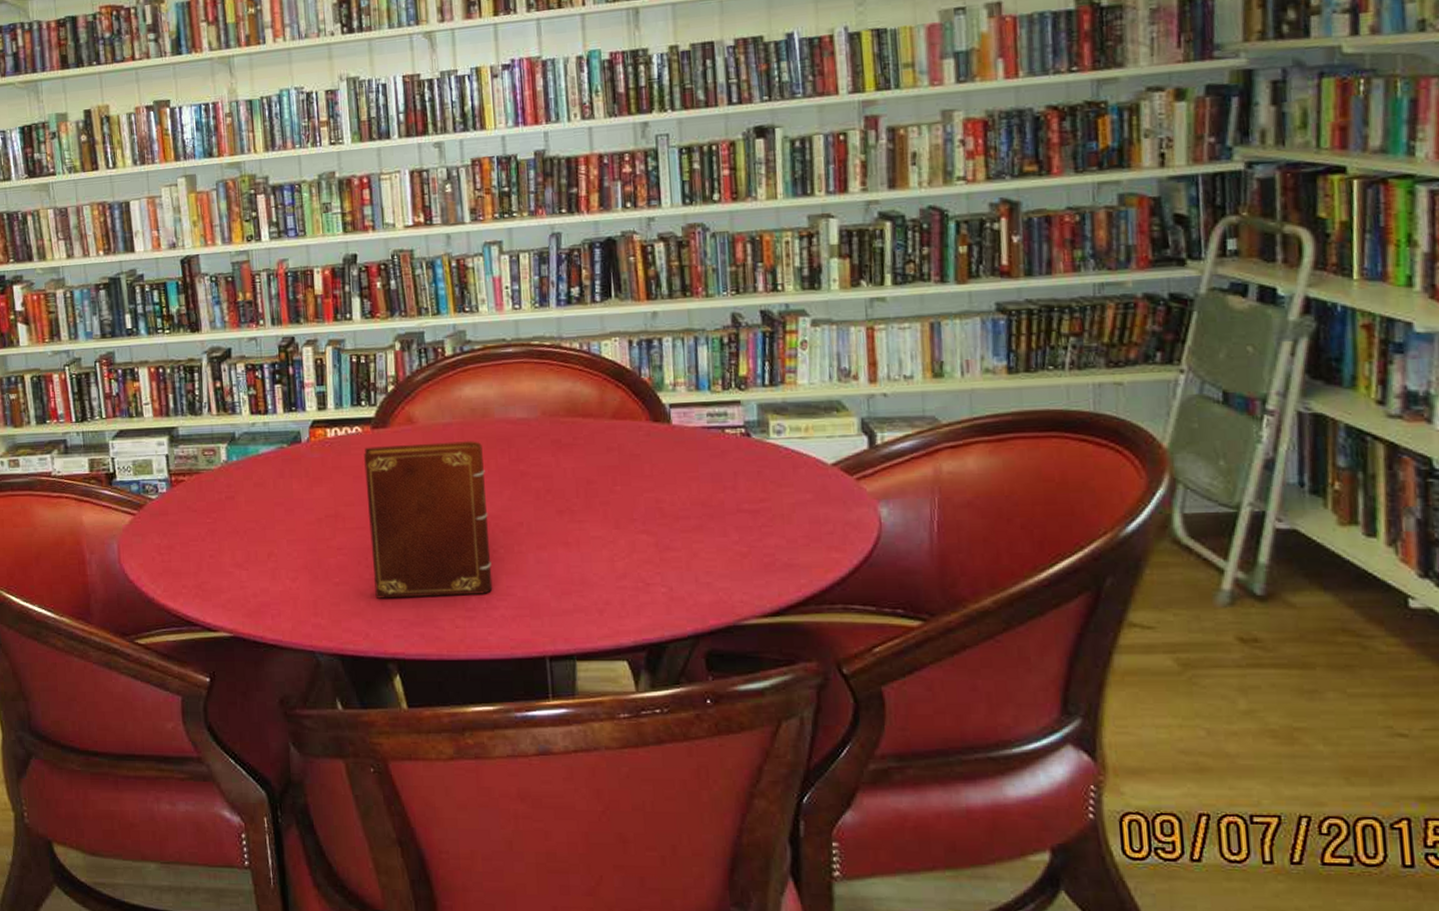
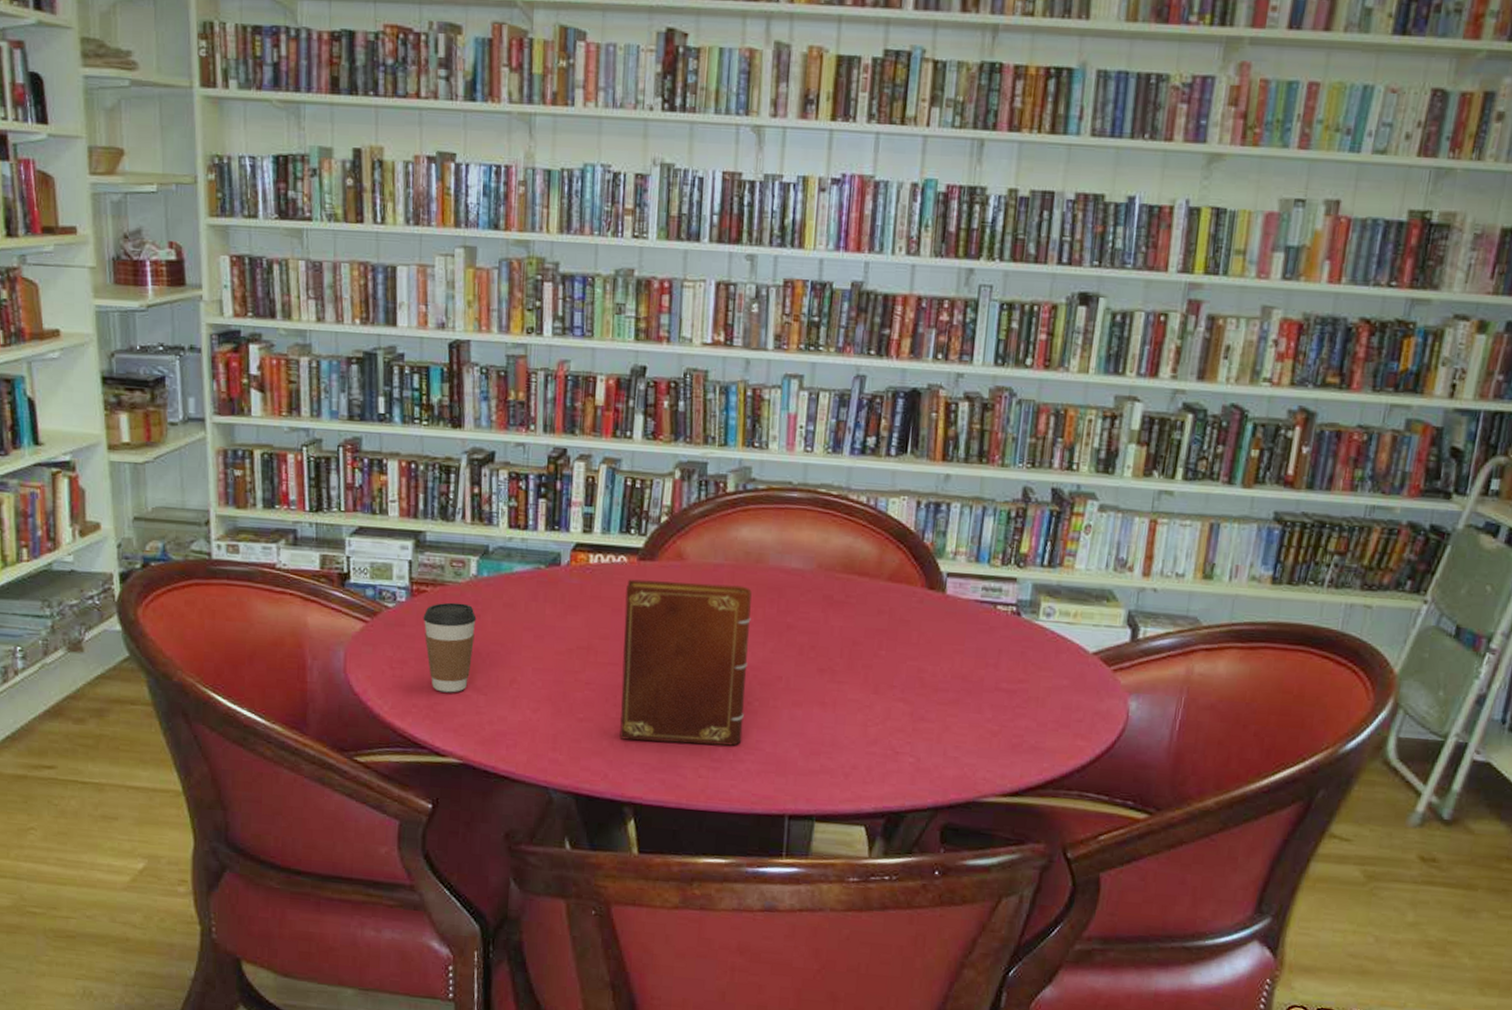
coffee cup: none [183,488,232,572] -> present [423,602,477,693]

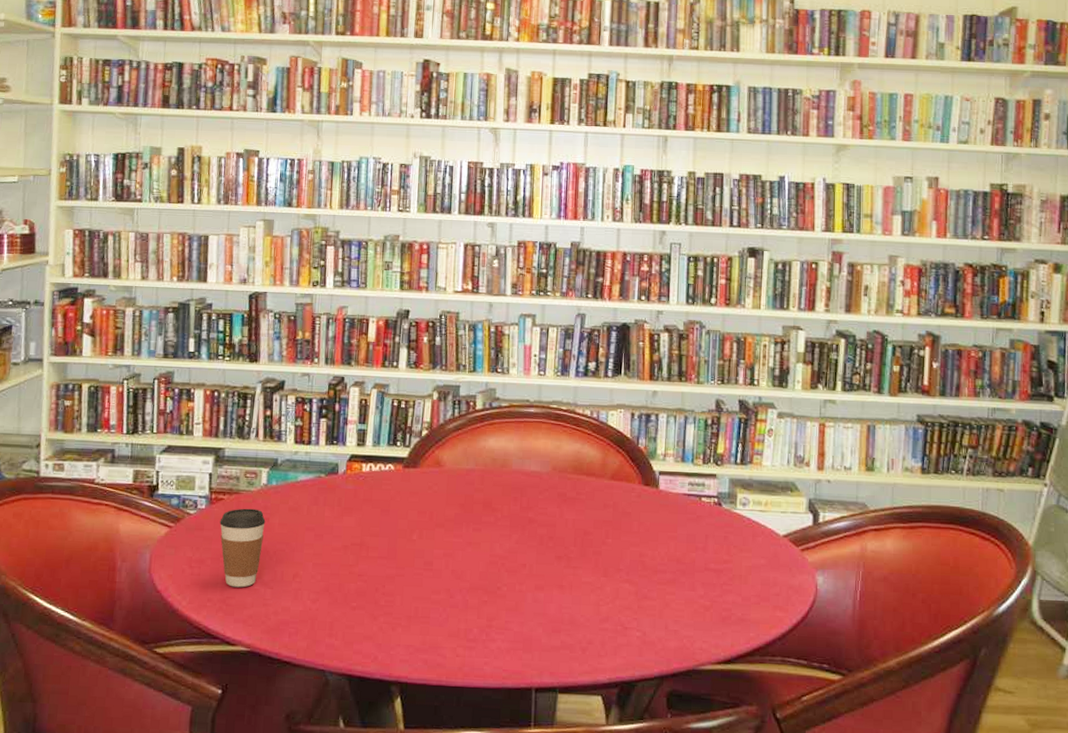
book: present [619,579,752,746] -> none [387,484,499,627]

